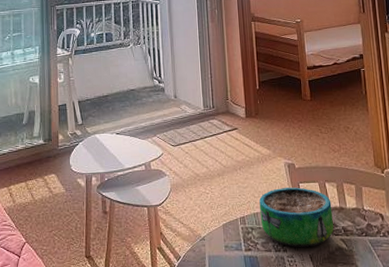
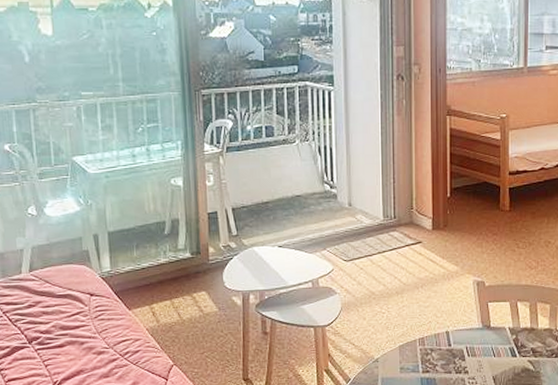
decorative bowl: present [259,187,334,248] -> none [442,307,522,370]

